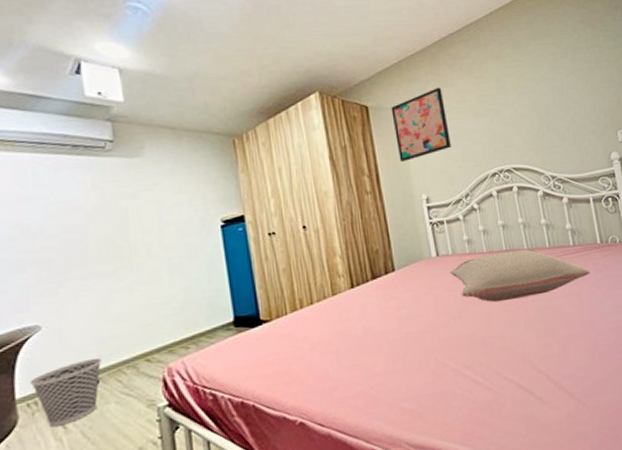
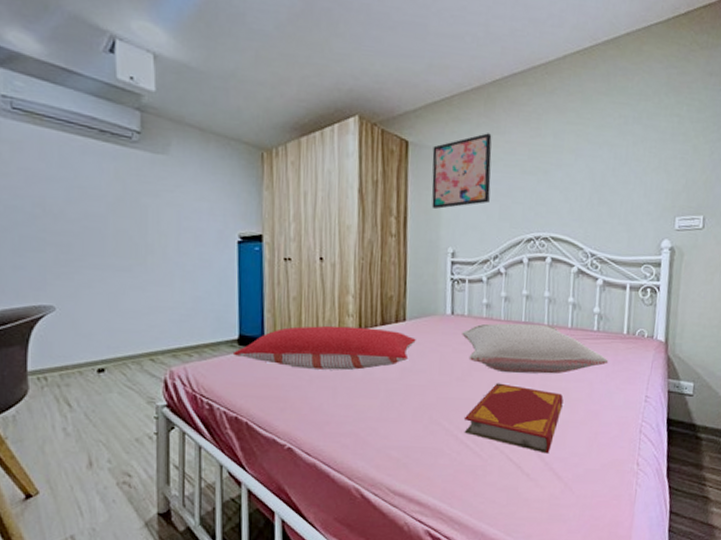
wastebasket: present [29,357,101,428] -> none [41,347,108,404]
pillow: none [229,282,408,340] -> present [232,325,416,371]
hardback book: none [468,311,559,374] -> present [463,383,564,454]

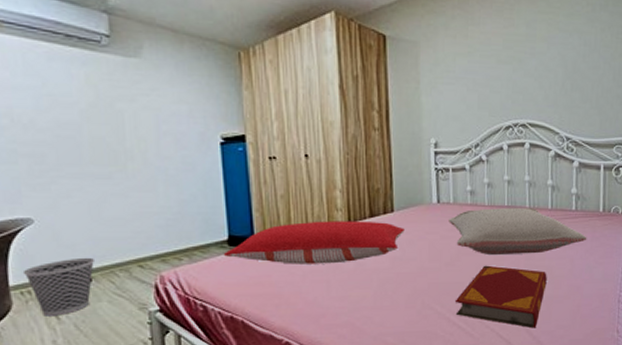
wastebasket: none [41,347,108,404] -> present [22,257,94,316]
wall art: present [431,133,492,210] -> none [410,25,469,102]

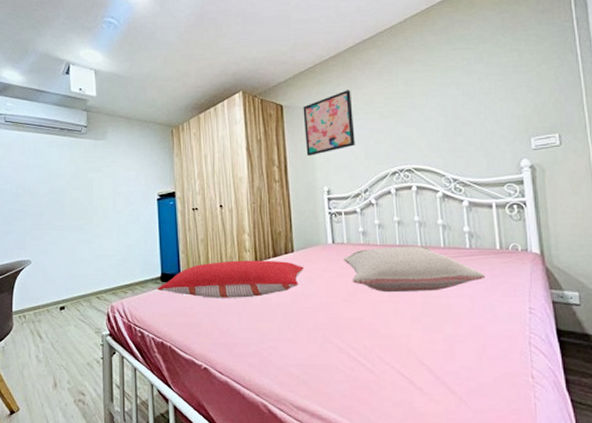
wastebasket: present [22,257,94,316] -> none [21,290,67,336]
wall art: none [410,25,469,102] -> present [303,90,355,157]
hardback book: present [454,265,547,329] -> none [353,302,446,368]

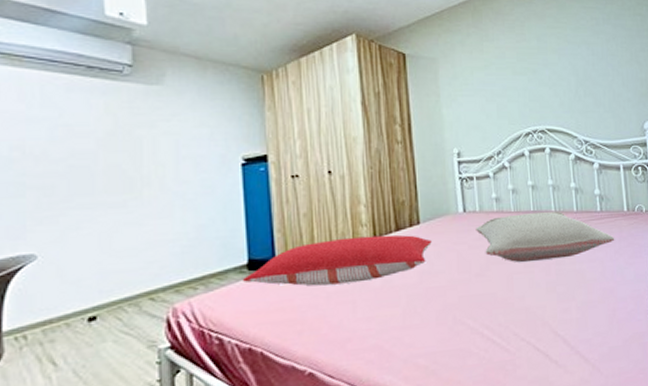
wall art: present [303,90,355,157] -> none [429,41,487,114]

